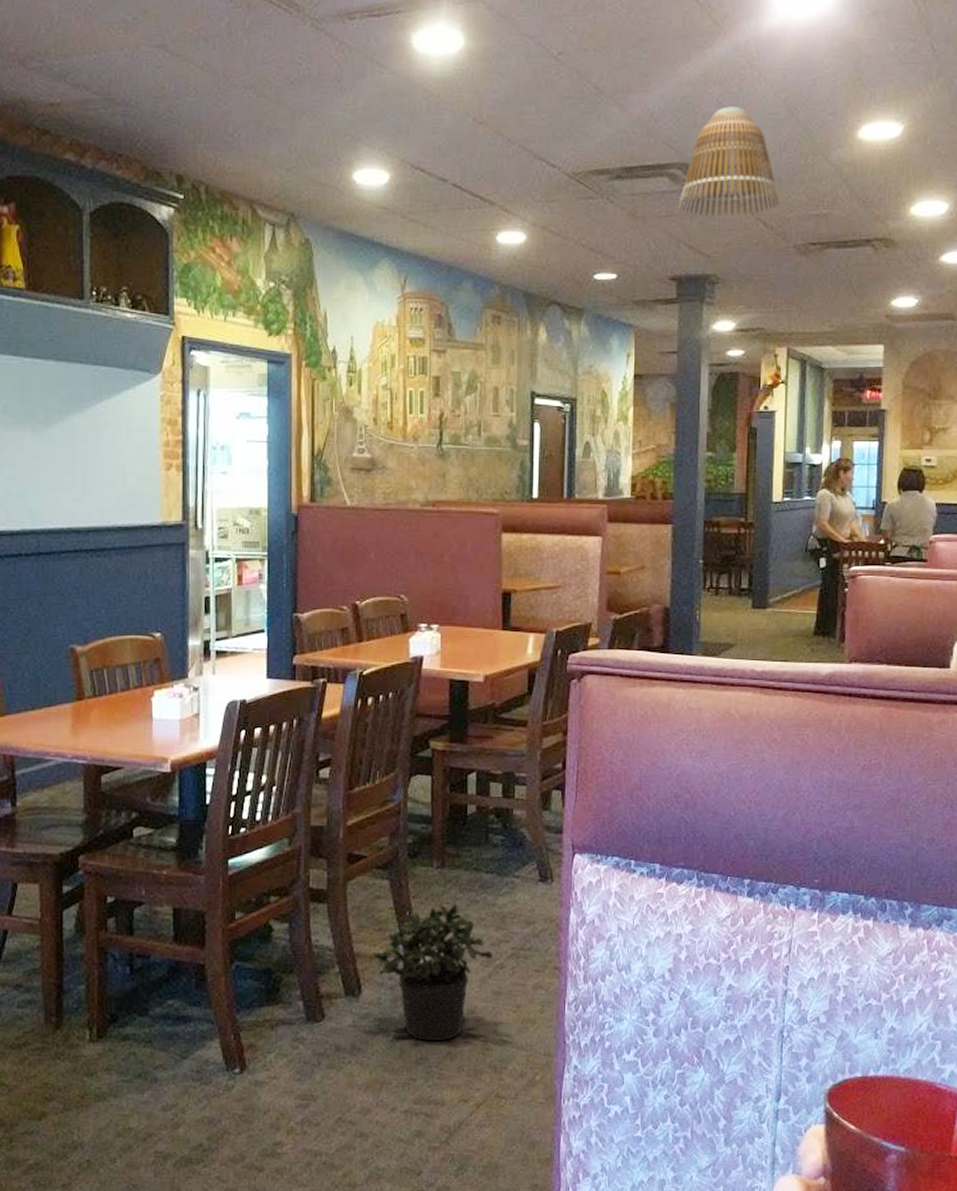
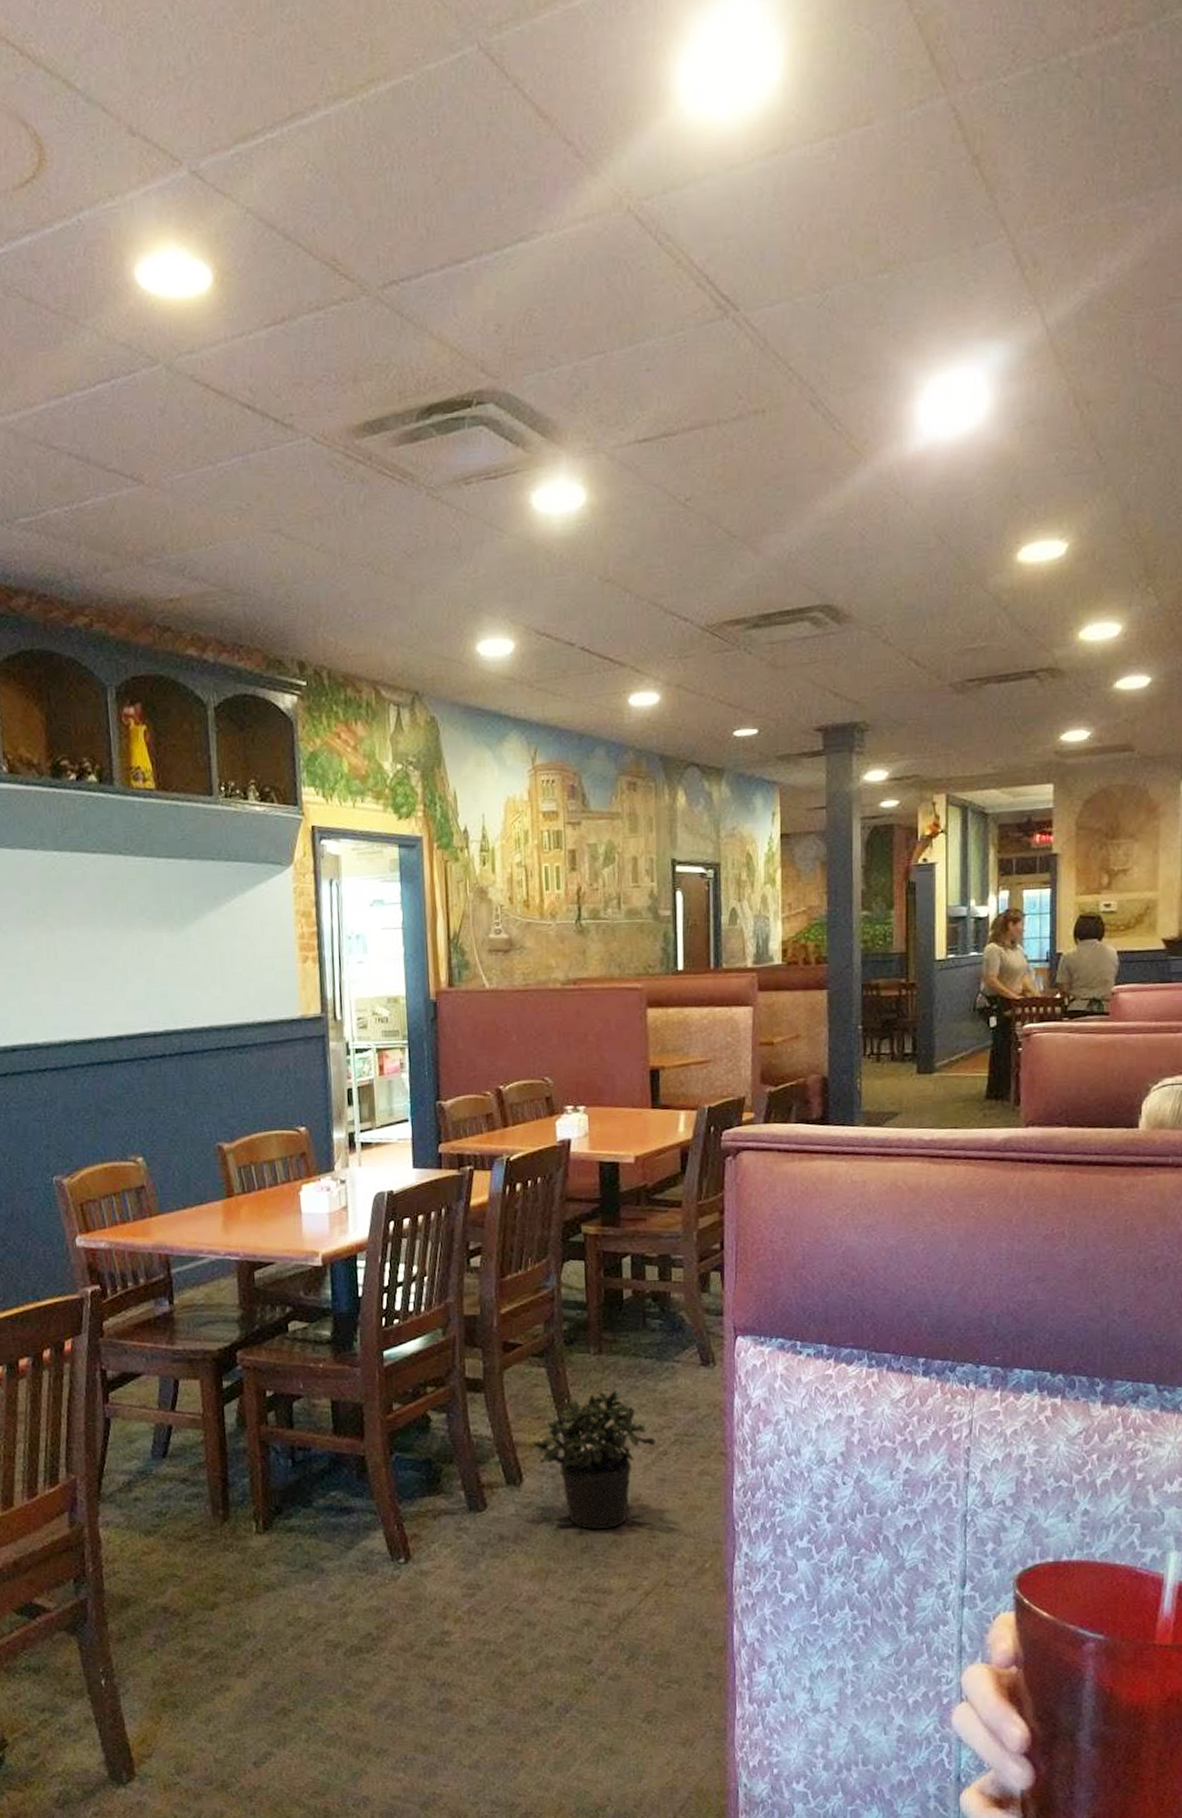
lamp shade: present [678,106,780,216] -> none [821,539,932,660]

